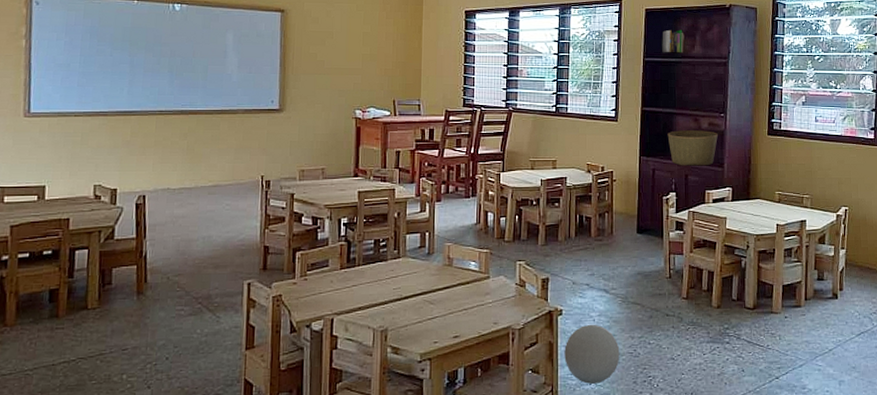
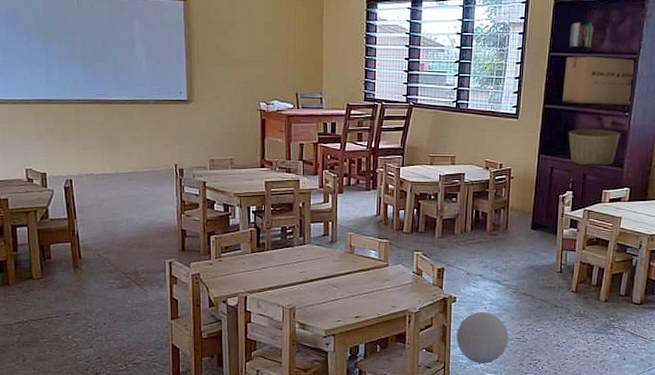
box: none [659,60,727,107] -> present [563,56,634,106]

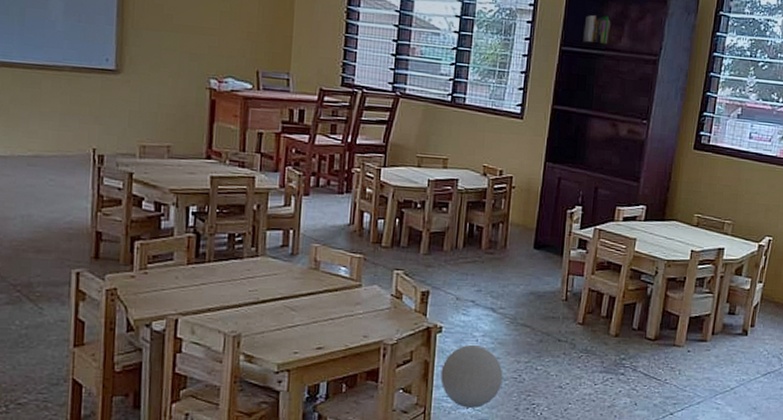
box: present [563,56,634,106] -> none [574,52,654,113]
basket: present [568,129,620,166] -> none [579,135,637,179]

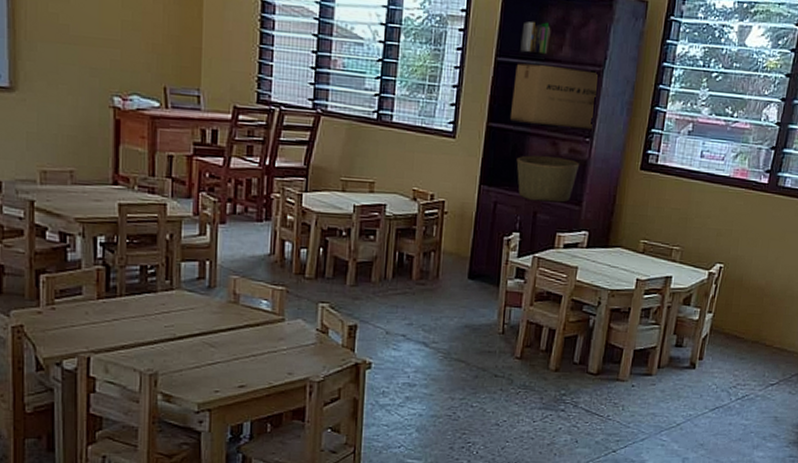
ball: present [440,344,503,408] -> none [370,381,437,447]
box: none [574,52,654,113] -> present [511,63,598,130]
basket: none [579,135,637,179] -> present [516,155,579,203]

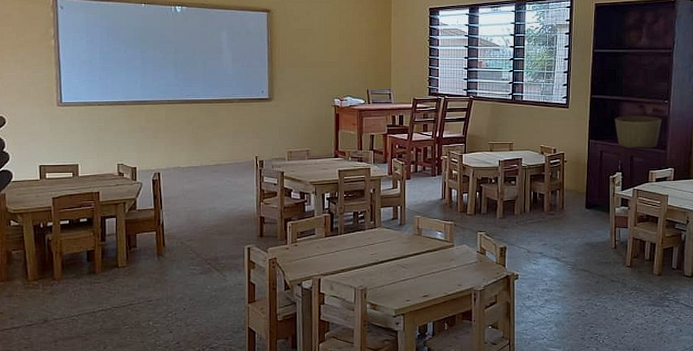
box: present [511,63,598,130] -> none [607,51,671,95]
books: present [520,21,553,55] -> none [610,22,633,45]

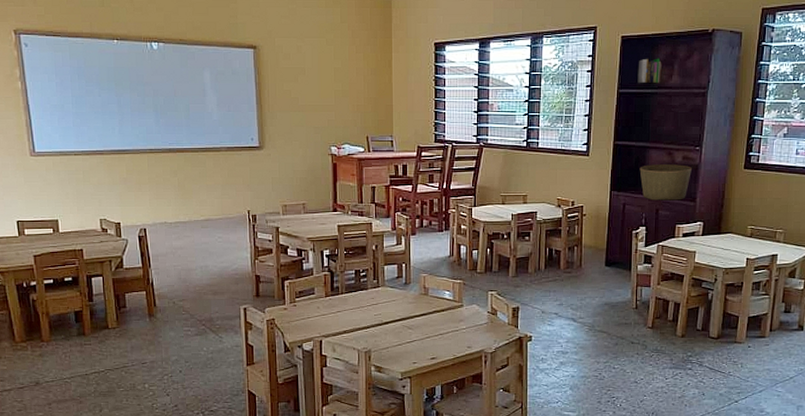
books: none [610,22,633,45] -> present [637,58,663,84]

